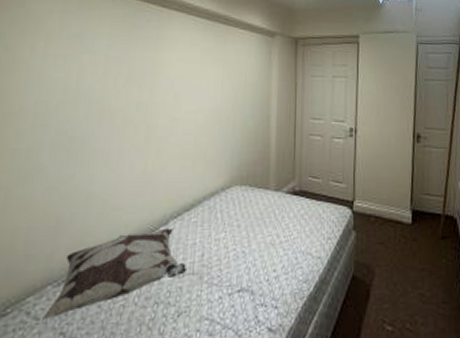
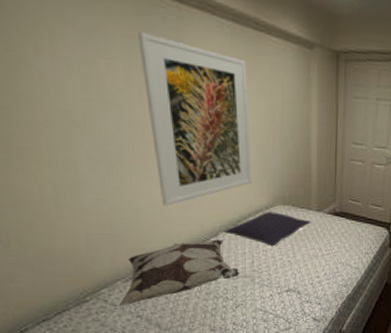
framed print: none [115,31,215,192] -> present [138,32,252,206]
pillow: none [174,194,269,235] -> present [223,212,311,247]

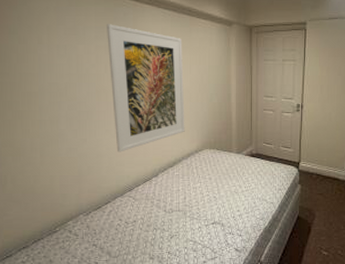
decorative pillow: present [119,239,240,307] -> none [80,179,175,237]
pillow: present [223,212,311,247] -> none [162,155,232,184]

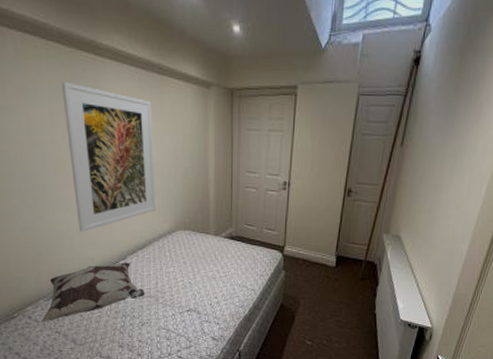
decorative pillow: none [80,179,175,237] -> present [41,262,146,323]

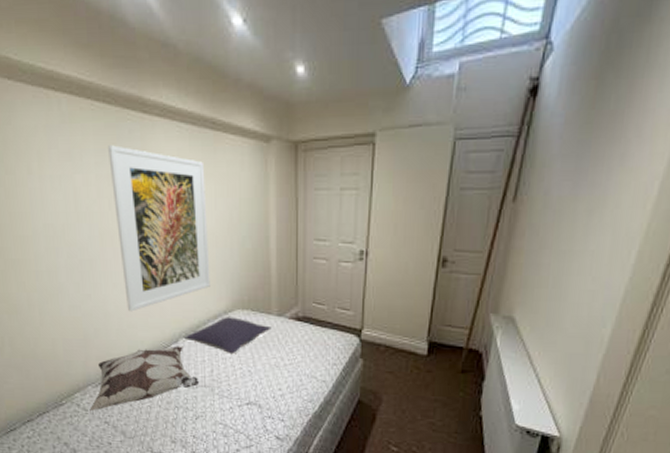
pillow: none [131,236,209,269] -> present [183,317,272,355]

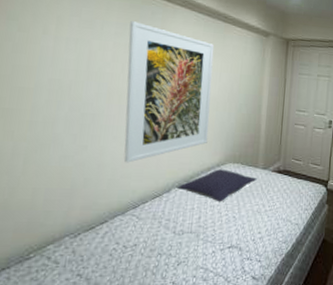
decorative pillow: present [89,346,200,412] -> none [61,195,187,265]

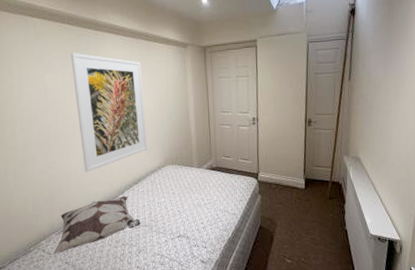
decorative pillow: none [61,195,187,265] -> present [53,196,141,255]
pillow: present [176,169,257,202] -> none [128,171,194,199]

